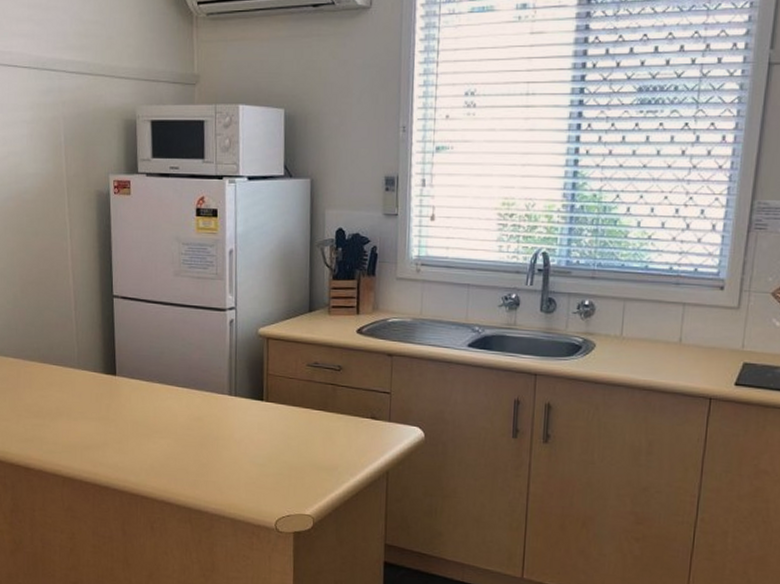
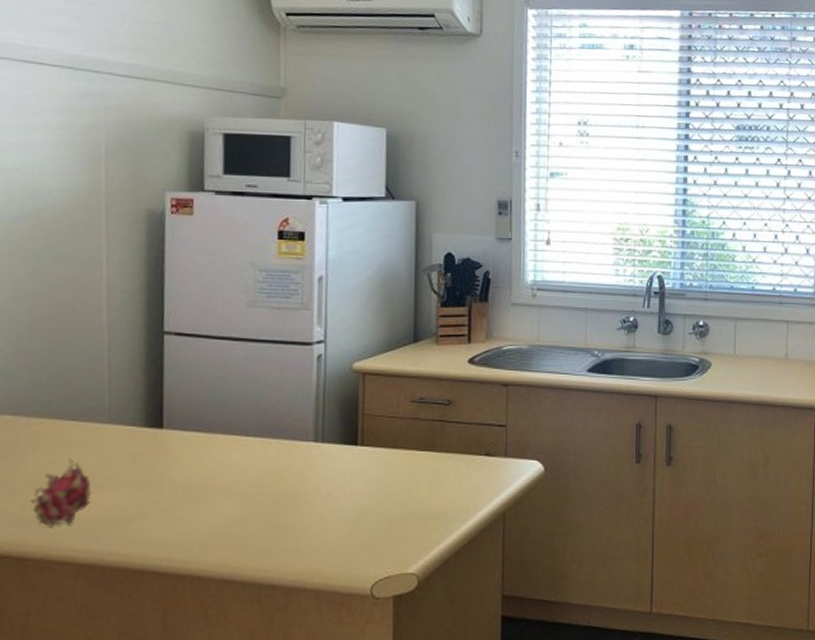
fruit: none [30,394,69,445] -> present [31,458,91,526]

